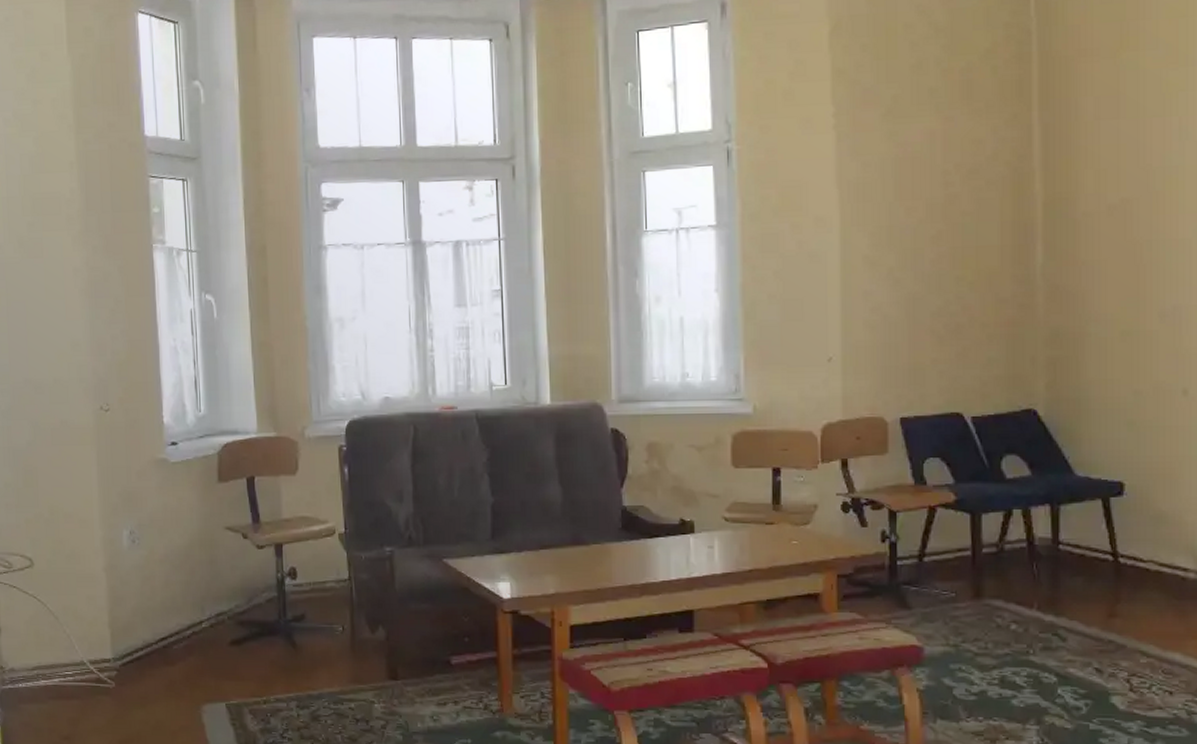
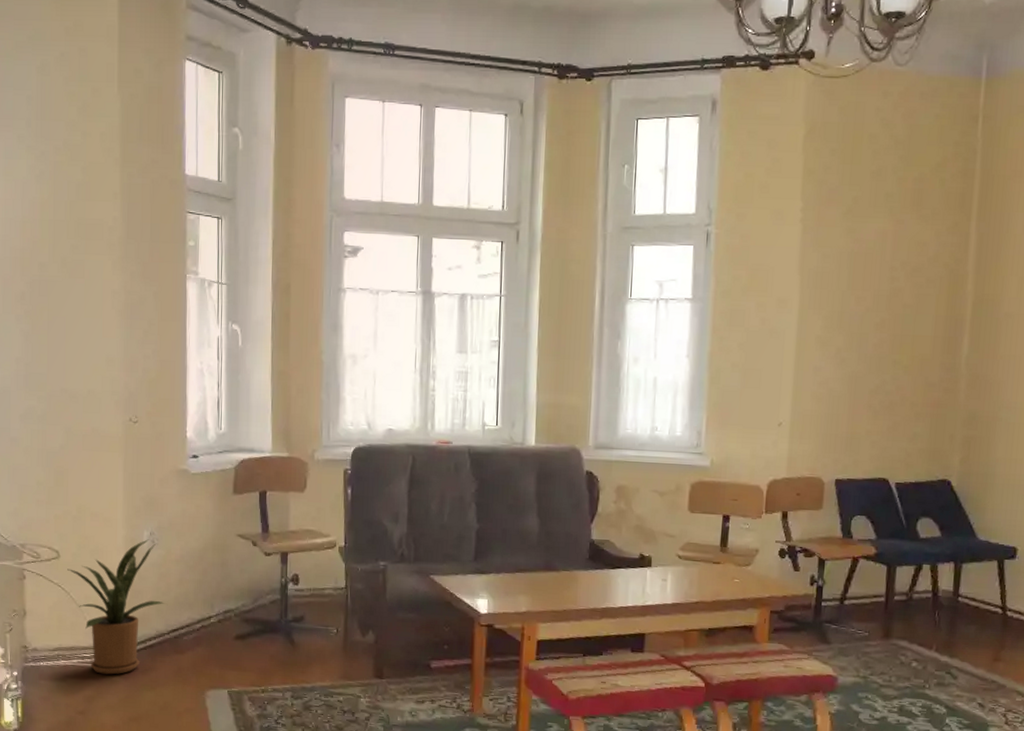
house plant: none [42,539,150,693] -> present [67,539,165,675]

